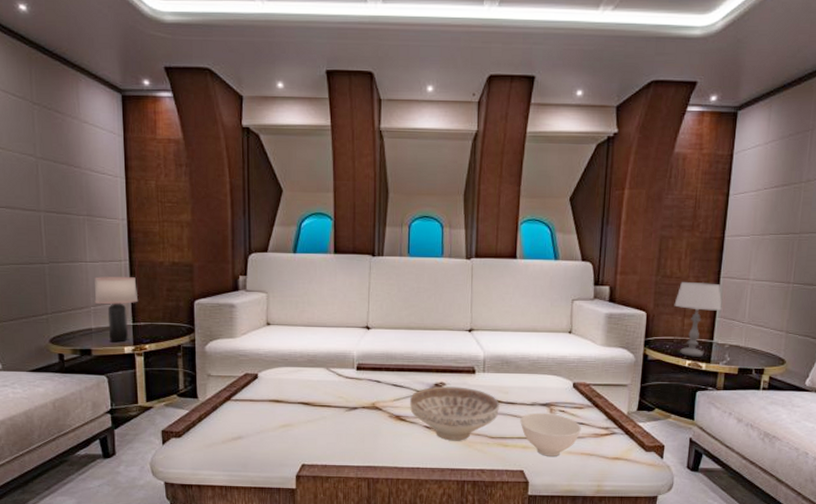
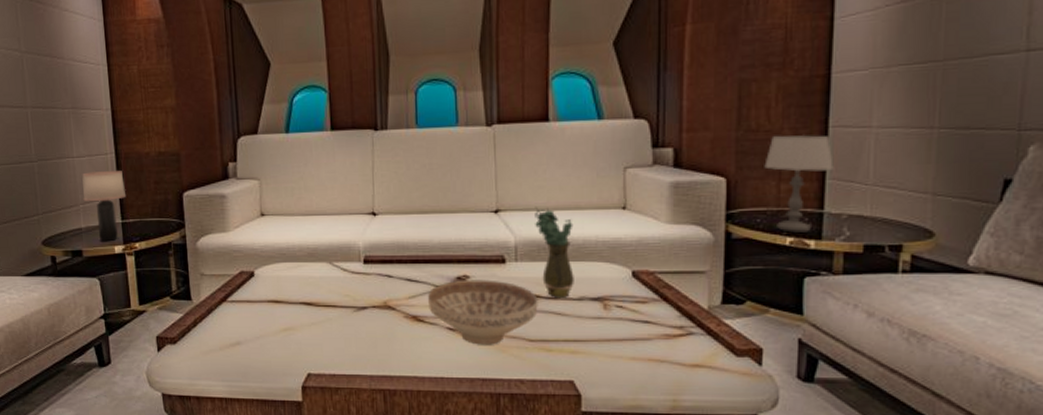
vase: none [501,328,531,403] -> present [535,207,574,298]
bowl: present [520,412,581,457] -> none [566,309,646,365]

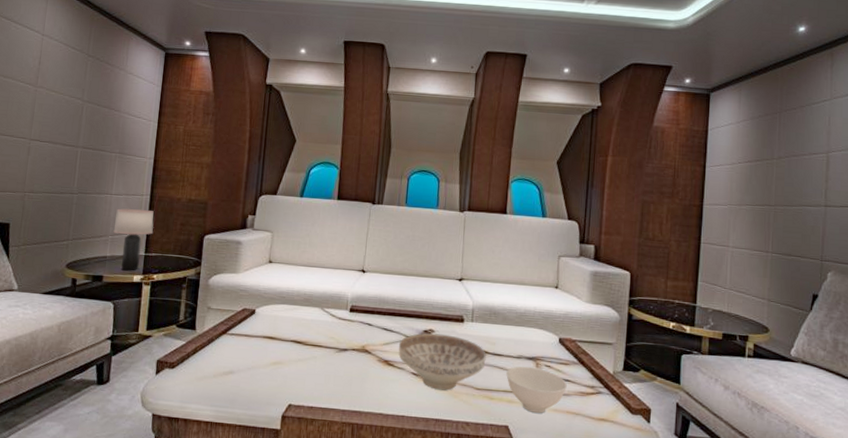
vase: present [535,207,574,298] -> none [489,279,518,355]
bowl: none [566,309,646,365] -> present [506,366,567,414]
table lamp: present [764,135,834,233] -> none [657,244,704,320]

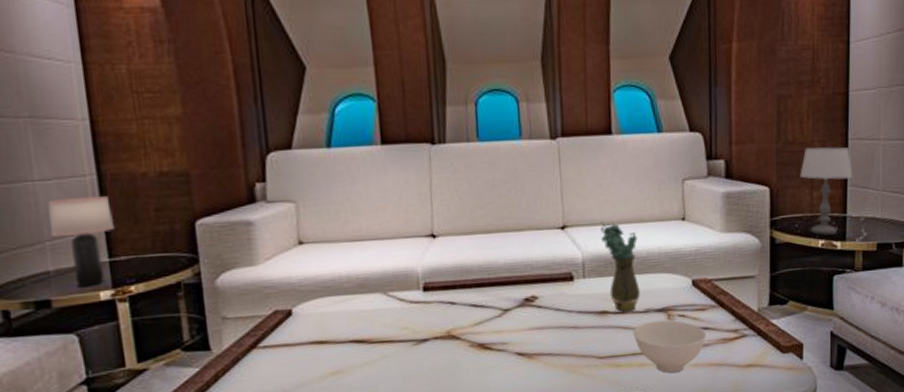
decorative bowl: present [398,333,486,391] -> none [494,299,607,368]
vase: none [489,279,518,355] -> present [601,221,640,312]
table lamp: none [657,244,704,320] -> present [800,146,853,236]

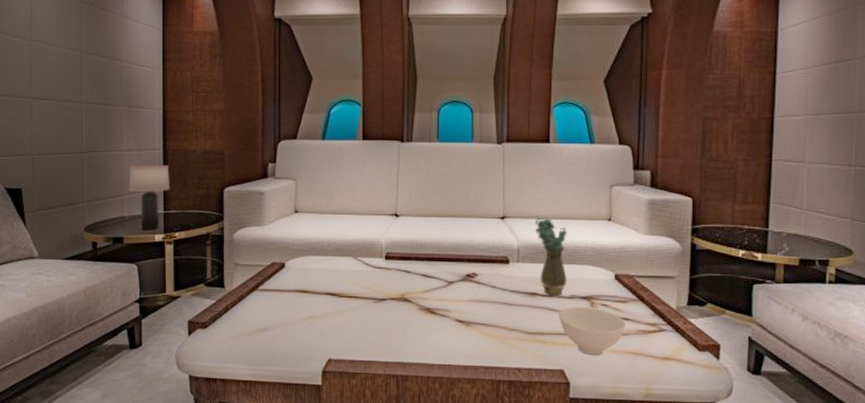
table lamp: present [800,146,853,236] -> none [722,165,776,247]

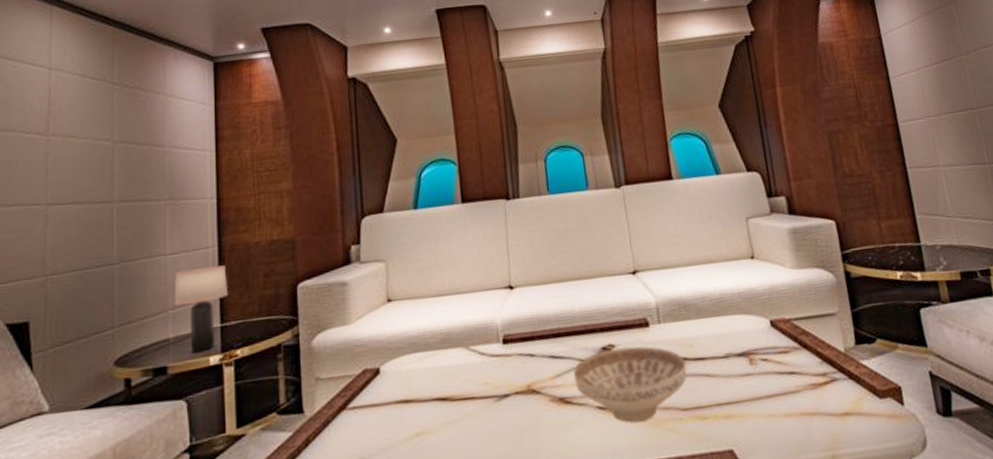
decorative bowl: none [439,277,536,336] -> present [573,346,687,423]
vase: present [535,216,567,296] -> none [670,264,719,358]
bowl: present [558,306,626,356] -> none [715,365,794,426]

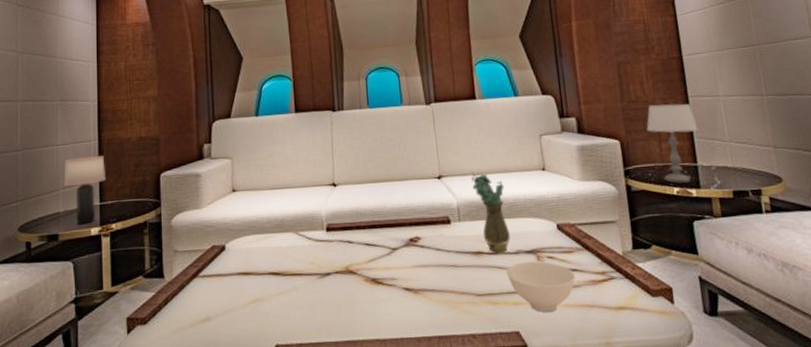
decorative bowl: present [573,346,687,423] -> none [384,240,482,303]
vase: none [670,264,719,358] -> present [471,172,511,253]
bowl: none [715,365,794,426] -> present [506,261,576,313]
table lamp: none [863,176,920,267] -> present [646,103,698,184]

